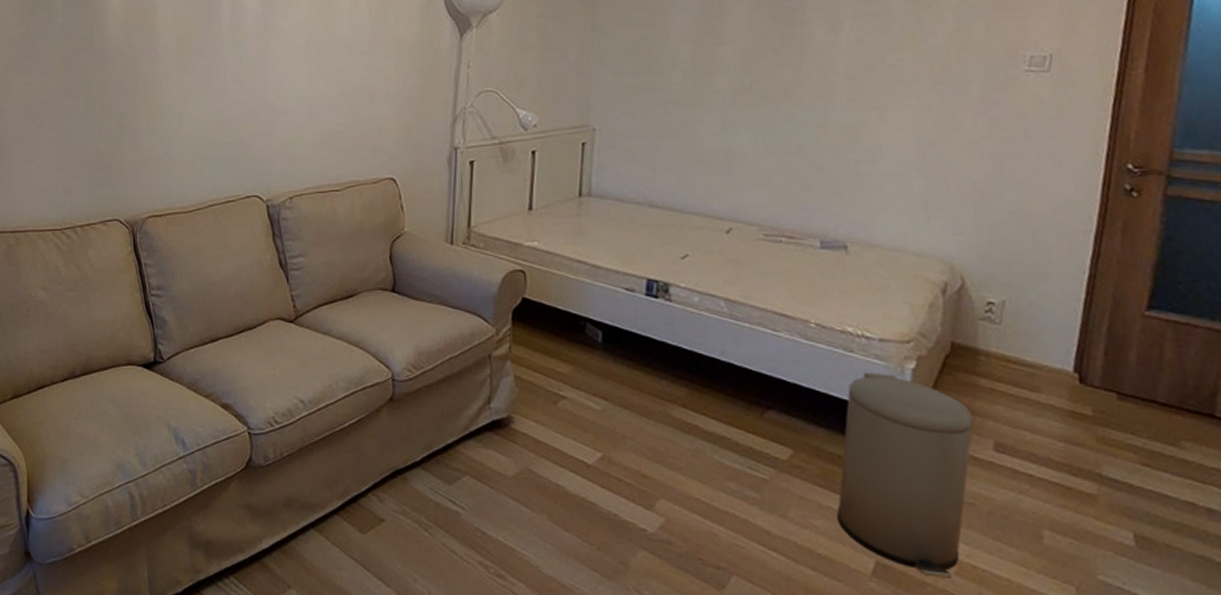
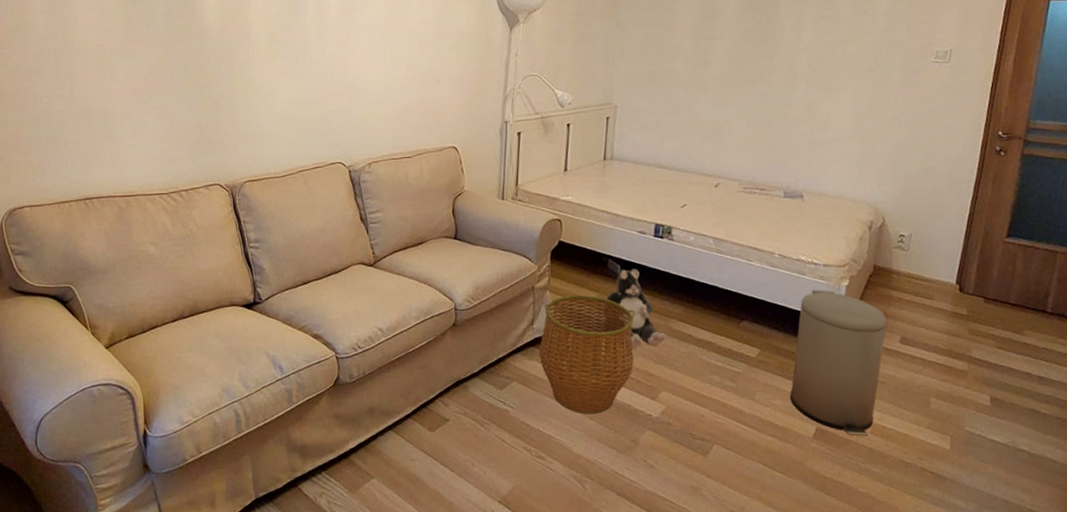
basket: none [497,366,623,524] -> present [538,294,636,414]
plush toy: none [580,336,664,441] -> present [603,269,666,349]

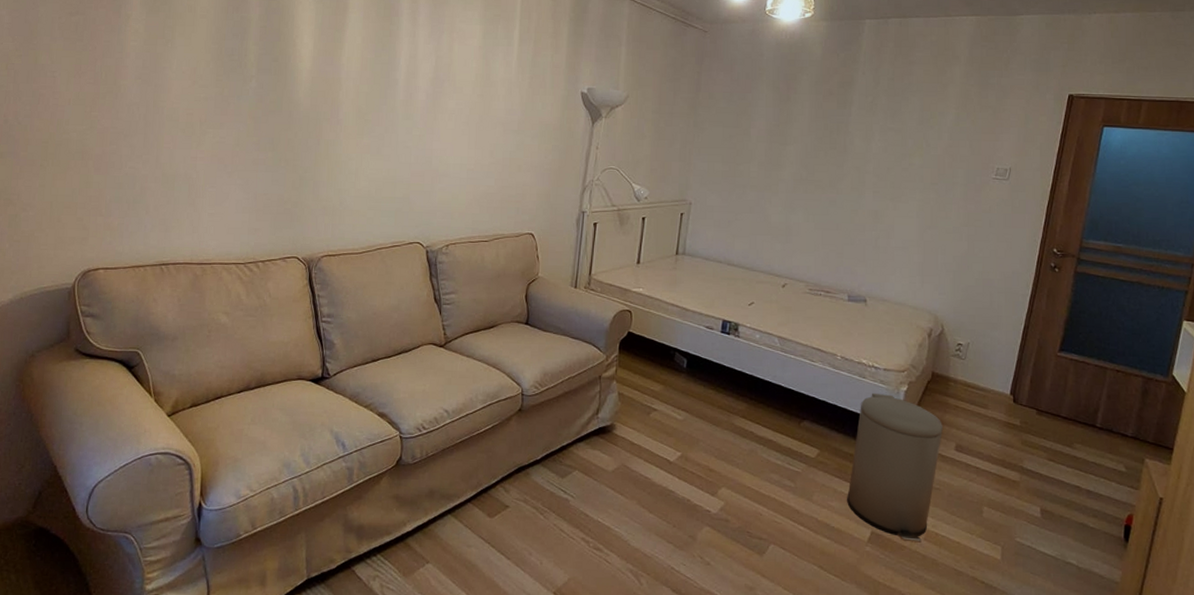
basket: present [538,294,636,414] -> none [602,386,700,508]
plush toy: present [603,269,666,349] -> none [668,363,728,443]

